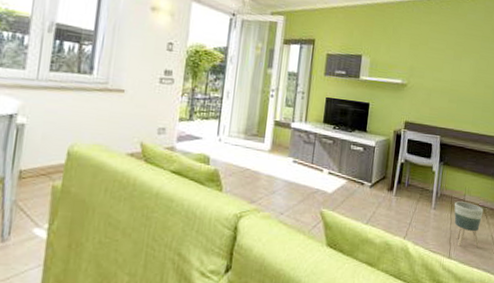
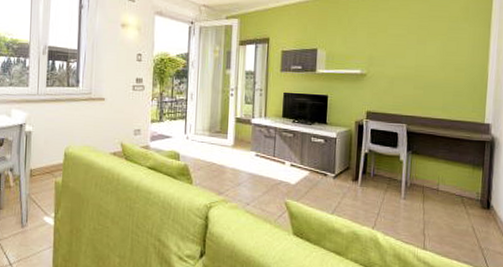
planter: present [454,201,484,247] -> none [427,191,461,239]

